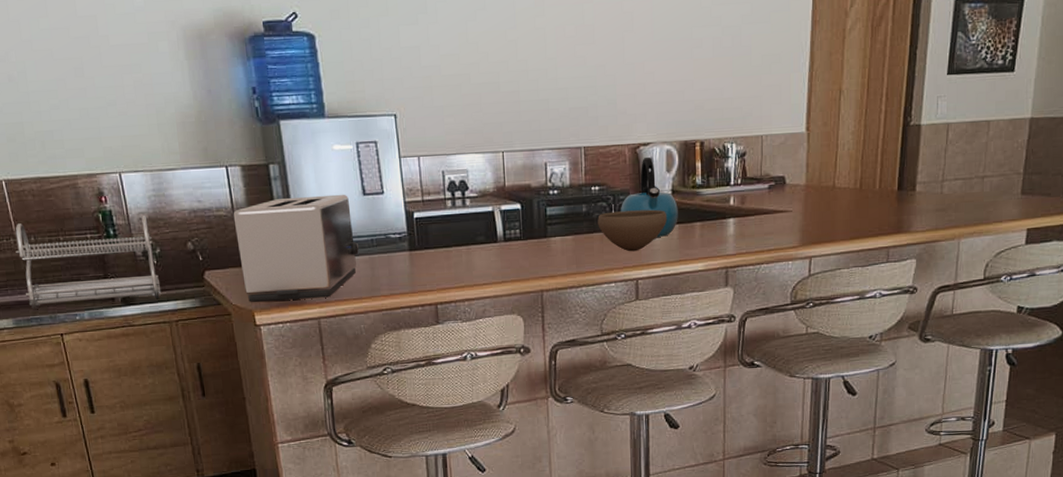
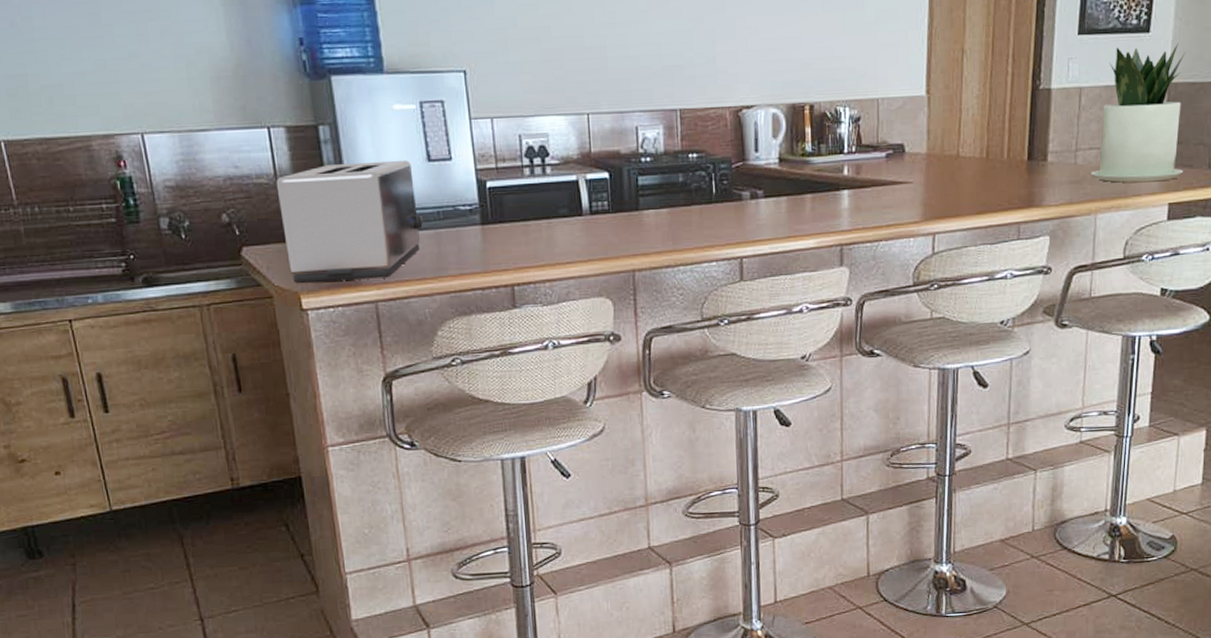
dish rack: present [15,215,161,310] -> none [15,182,191,292]
bowl: present [597,209,668,252] -> none [696,179,775,227]
kettle: present [620,158,678,237] -> none [721,122,787,210]
planter: none [955,80,1048,211] -> present [1090,42,1186,183]

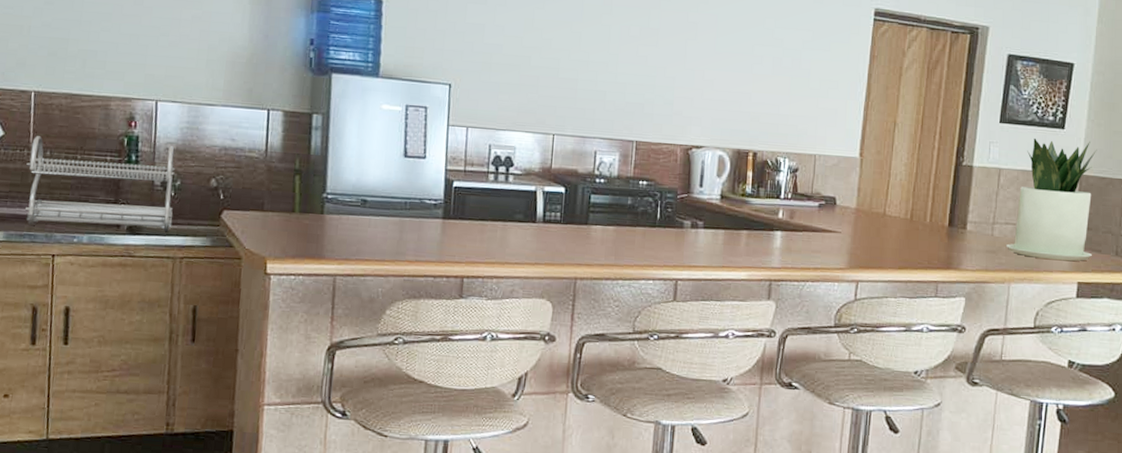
dish rack: none [15,182,191,292] -> present [25,136,175,233]
toaster: present [276,160,423,283] -> none [262,148,390,255]

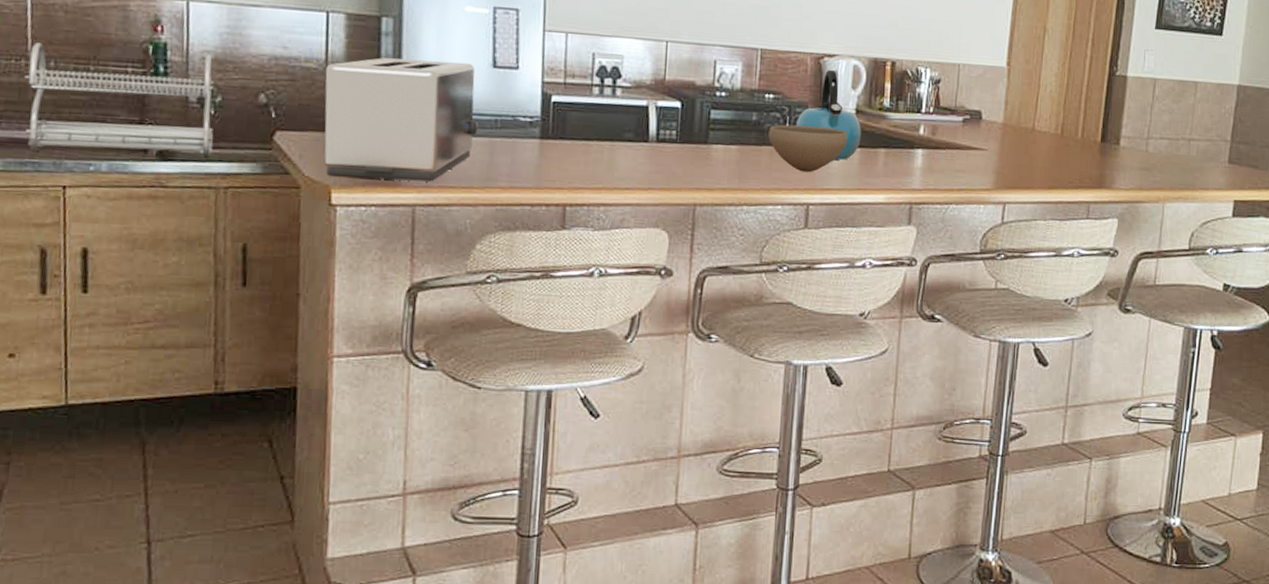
toaster: none [262,148,390,255] -> present [324,57,478,182]
bowl: none [642,208,714,251] -> present [768,124,849,173]
kettle: none [666,160,725,240] -> present [795,70,861,160]
planter: present [1005,138,1097,262] -> none [1160,45,1256,179]

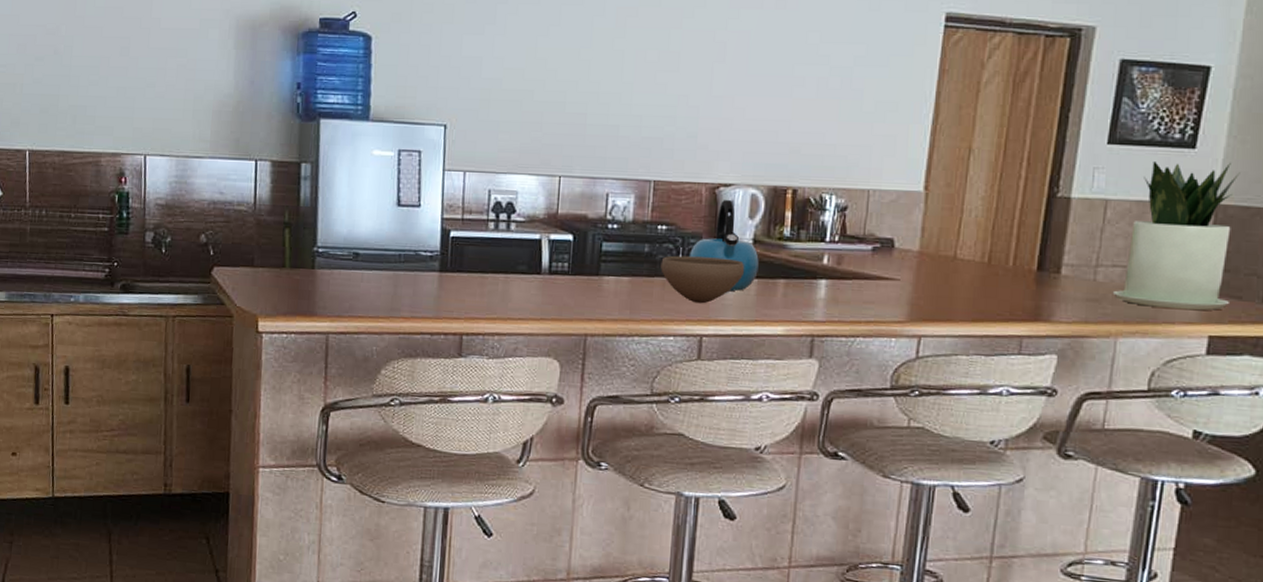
dish rack: present [24,42,214,158] -> none [24,195,165,291]
toaster: present [324,57,478,182] -> none [252,200,384,312]
planter: none [1160,45,1256,179] -> present [1112,160,1240,311]

